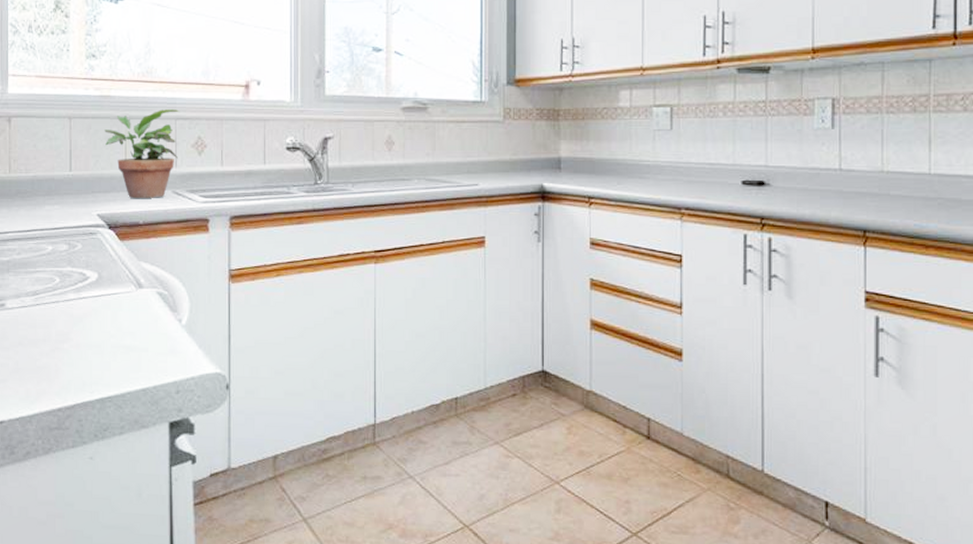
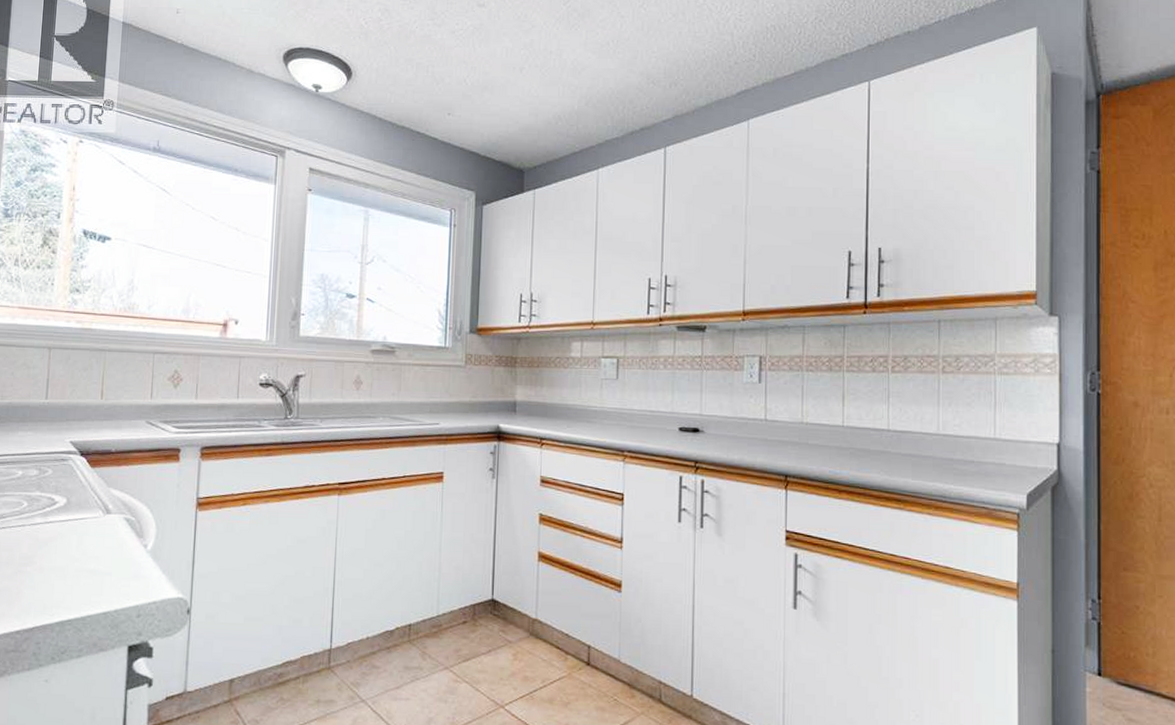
potted plant: present [104,109,180,198] -> none [83,343,159,428]

